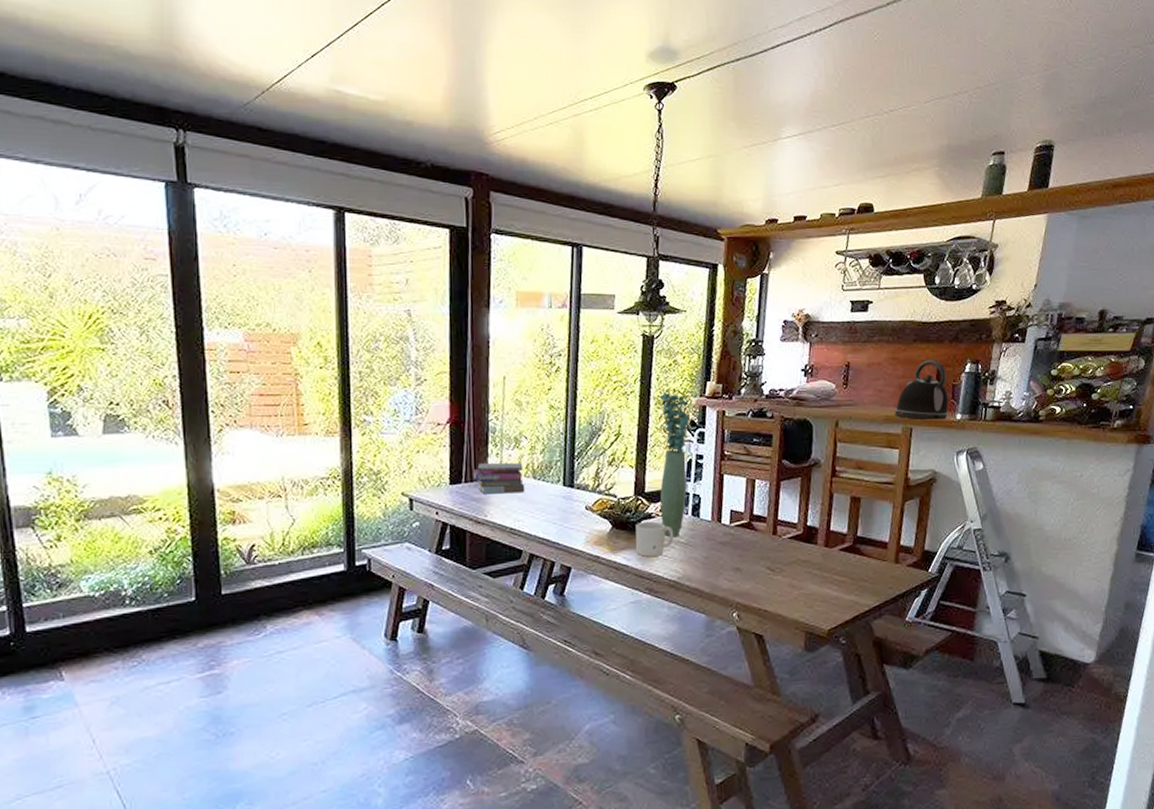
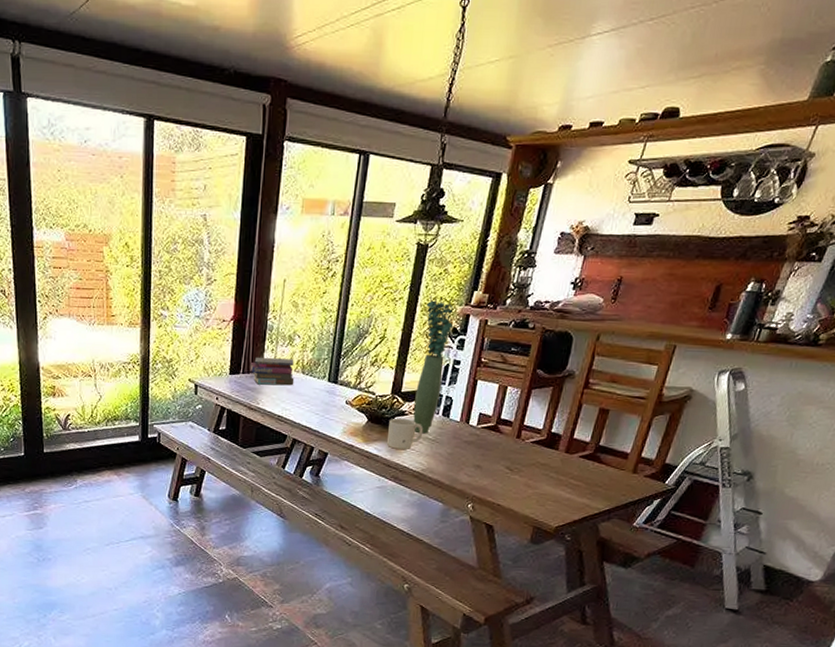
kettle: present [894,360,949,420] -> none [660,277,725,339]

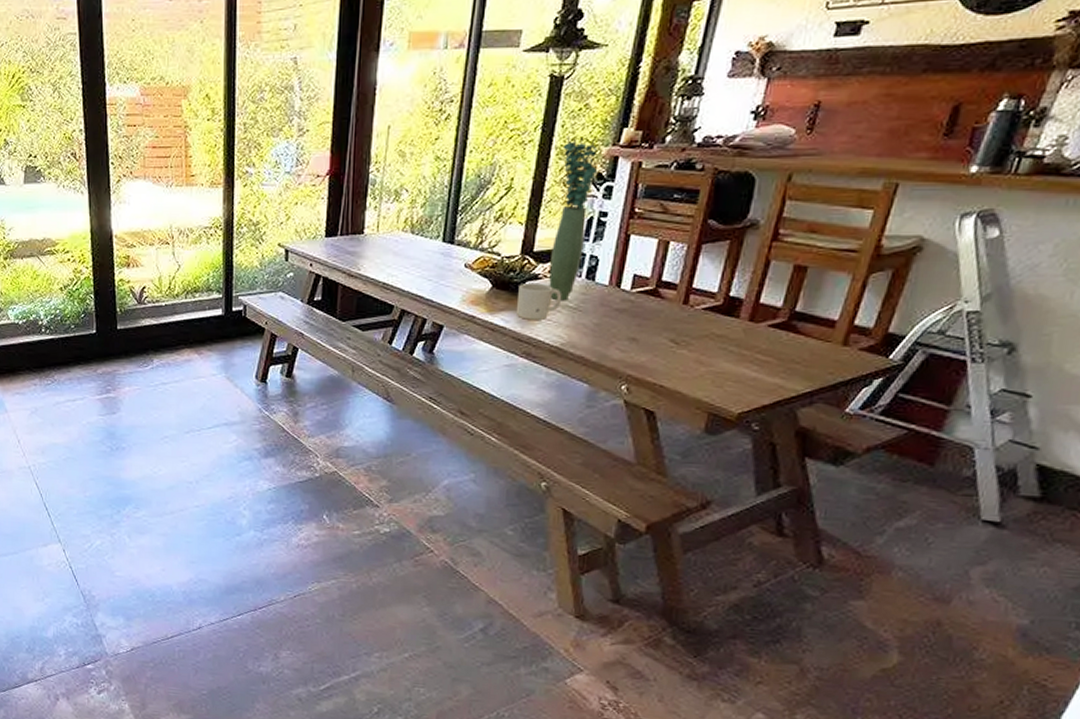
books: present [250,357,295,386] -> none [349,215,402,248]

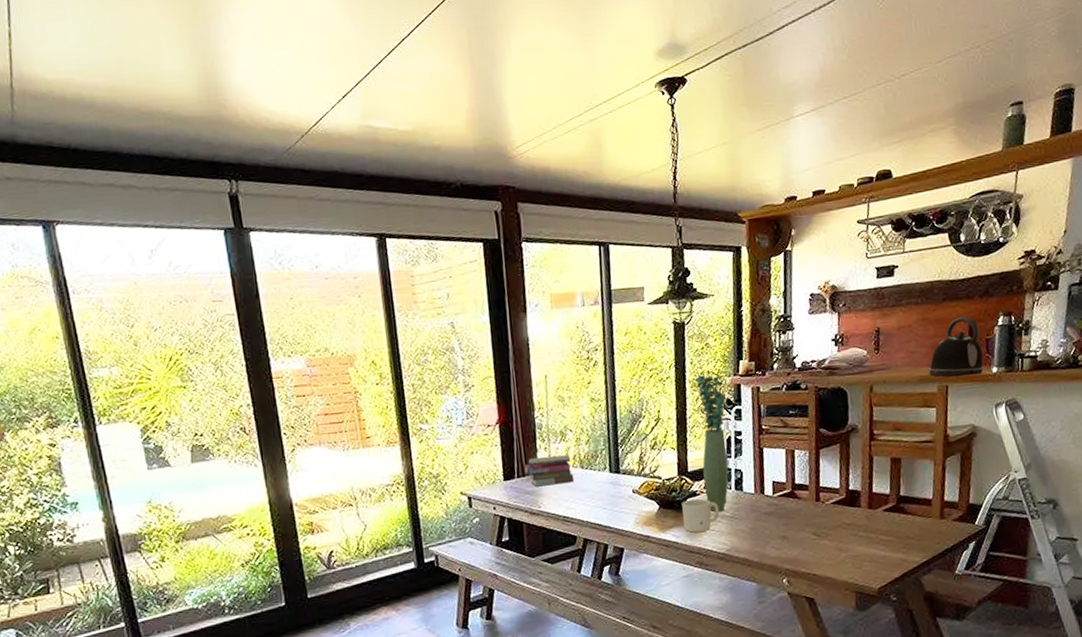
books: none [349,215,402,248] -> present [524,455,575,487]
kettle: none [876,96,966,174] -> present [928,316,984,377]

